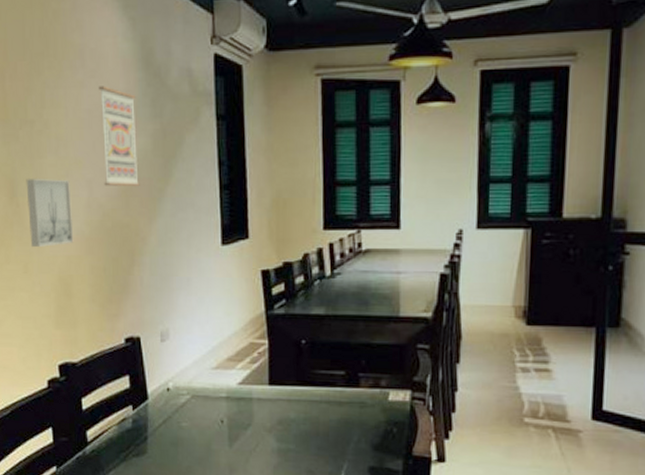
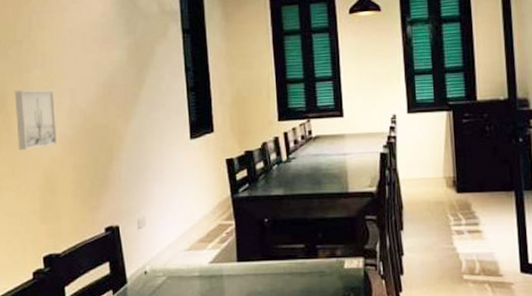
wall art: present [98,86,140,186] -> none [79,9,117,94]

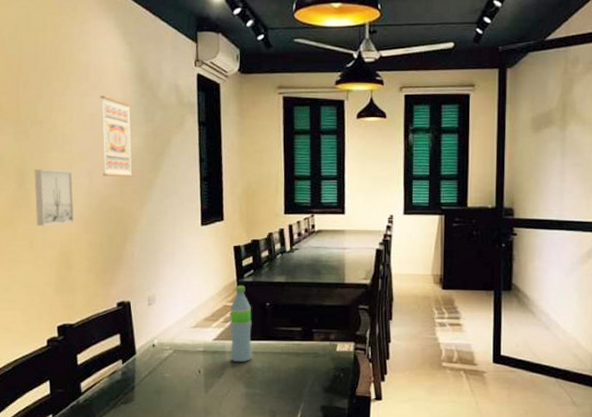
wall art: none [79,9,117,94] -> present [100,95,133,177]
water bottle: none [226,201,253,287] -> present [230,285,252,363]

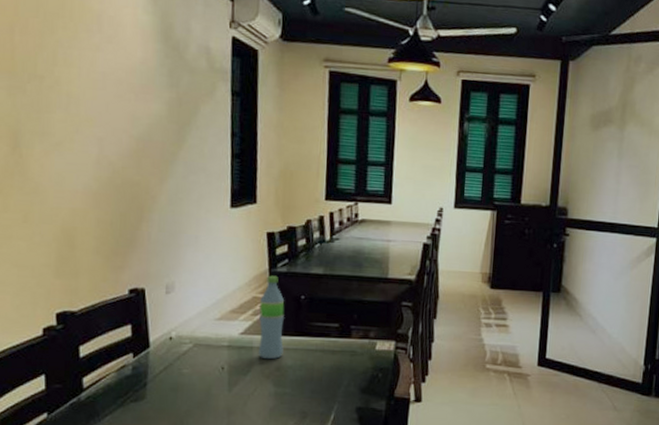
wall art: present [34,168,75,226] -> none [31,130,81,198]
wall art: present [100,95,133,177] -> none [115,51,154,148]

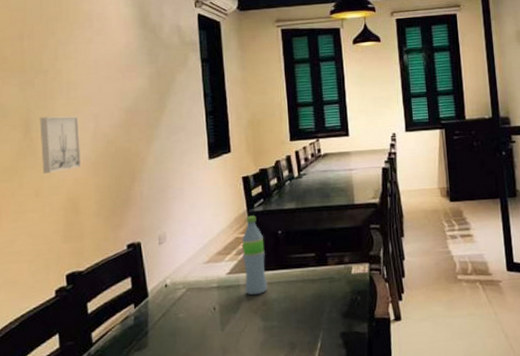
wall art: none [31,130,81,198] -> present [40,115,82,173]

